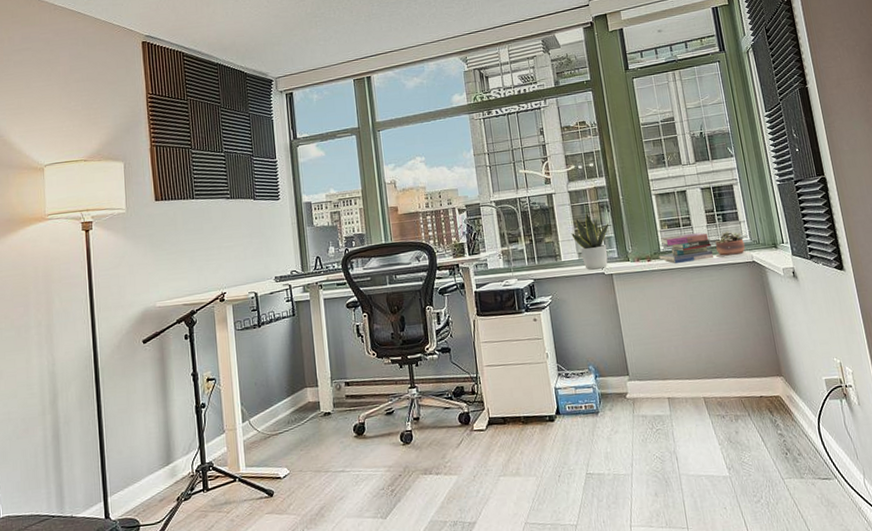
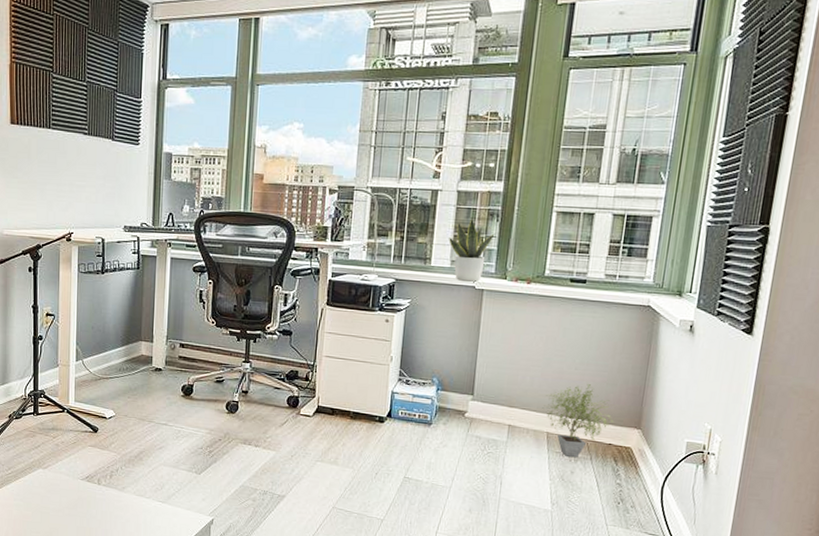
books: present [659,232,714,264] -> none [541,261,607,294]
potted plant: none [692,343,758,417] -> present [542,384,614,457]
succulent plant: present [715,231,751,259] -> none [606,267,649,299]

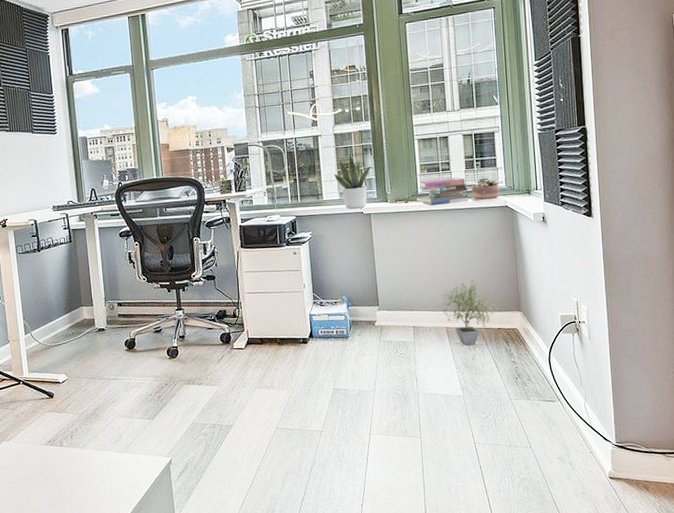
books: none [541,261,607,294] -> present [416,177,469,207]
succulent plant: none [606,267,649,299] -> present [470,177,505,203]

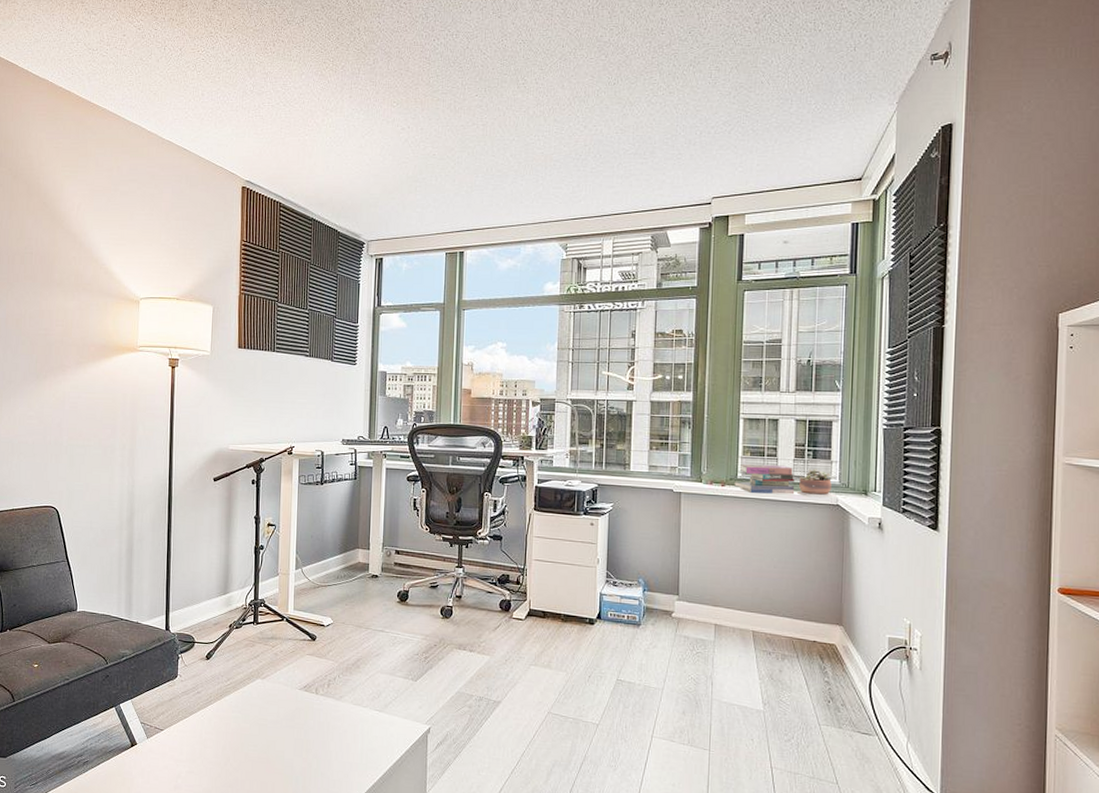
potted plant: present [334,154,371,210] -> none [645,425,688,486]
potted plant: present [438,280,498,345] -> none [746,582,816,655]

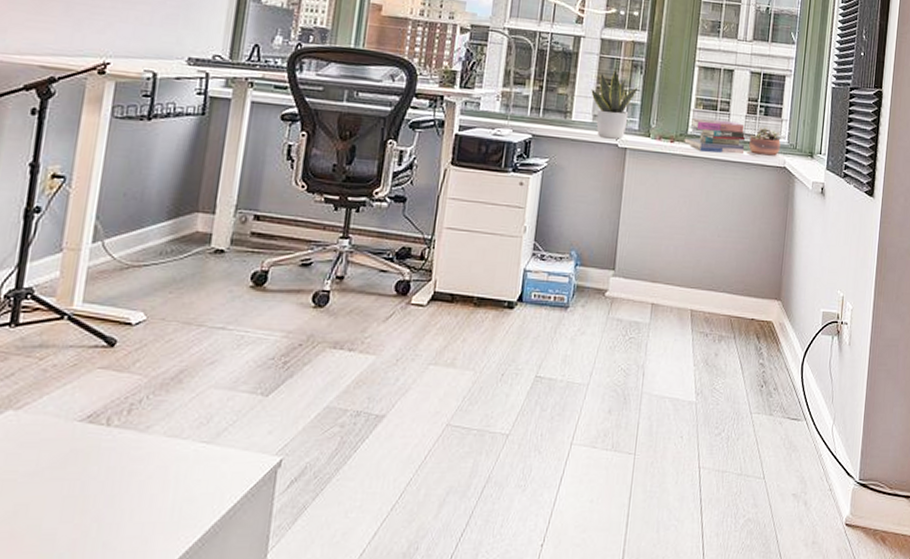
potted plant: none [645,425,688,486] -> present [591,68,639,140]

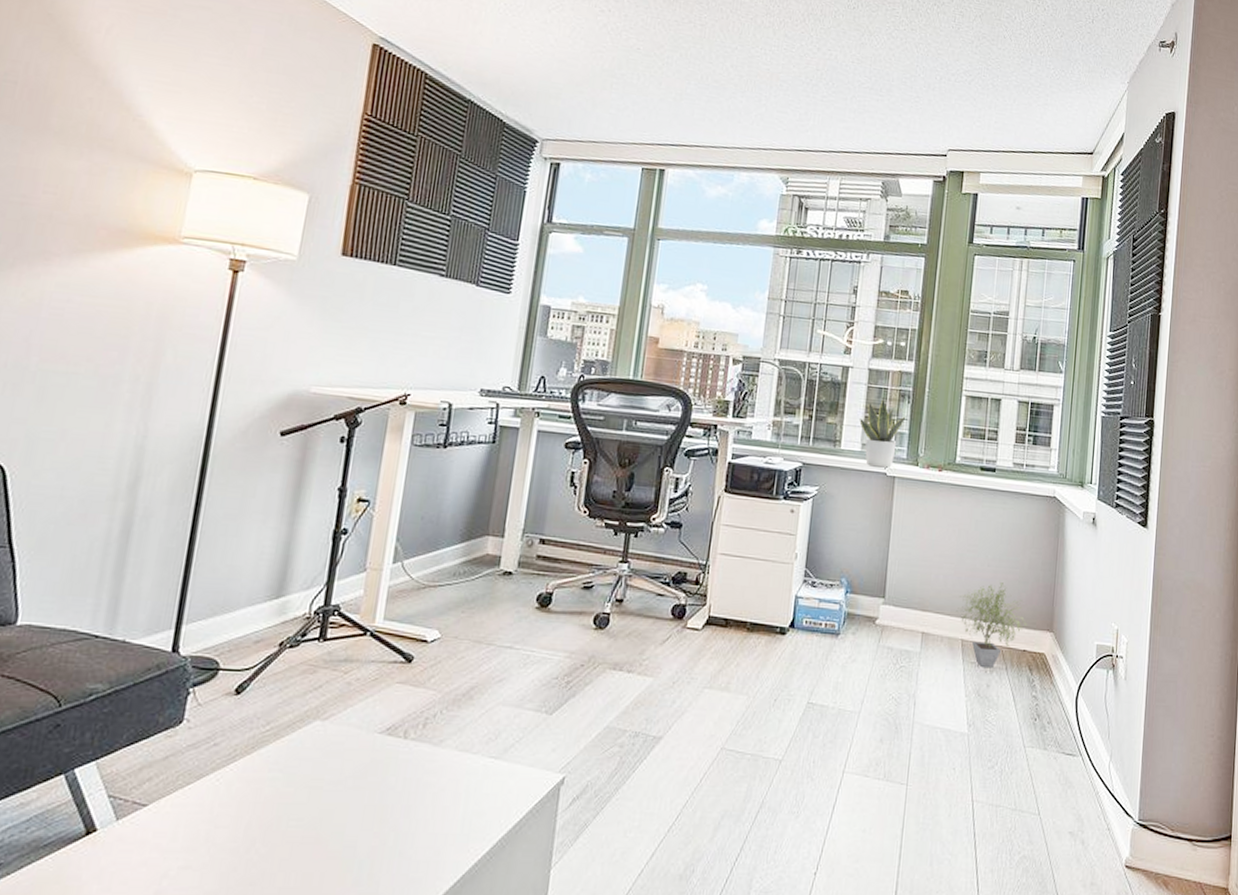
books: present [684,118,746,155] -> none [952,447,1015,484]
potted plant: none [686,253,755,336] -> present [956,582,1027,667]
succulent plant: present [746,127,784,160] -> none [1015,456,1054,489]

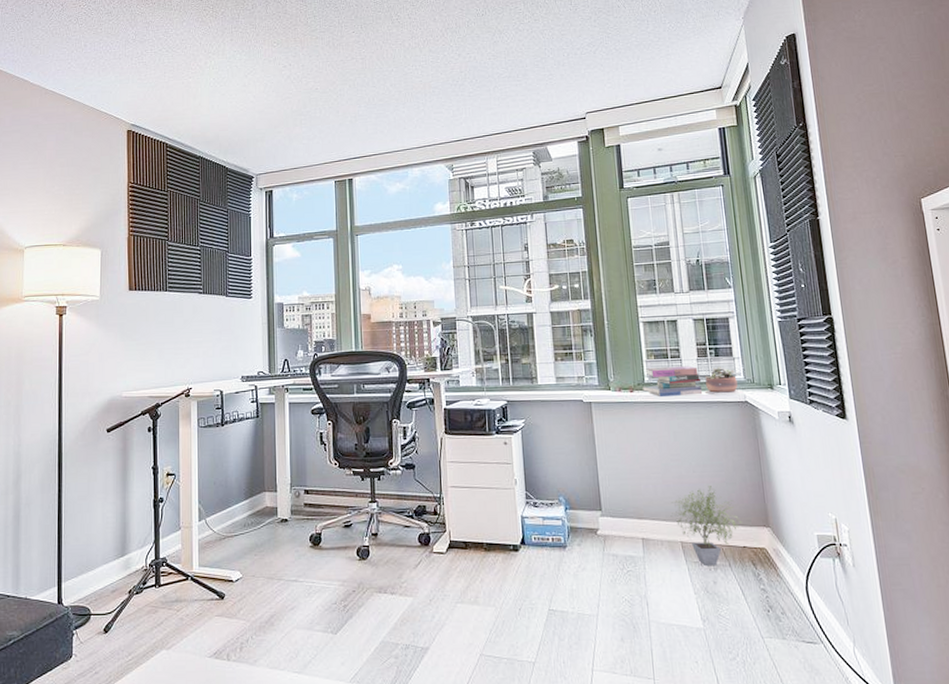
potted plant: present [859,398,906,469] -> none [550,335,592,397]
books: none [952,447,1015,484] -> present [642,365,703,398]
succulent plant: none [1015,456,1054,489] -> present [704,367,744,396]

